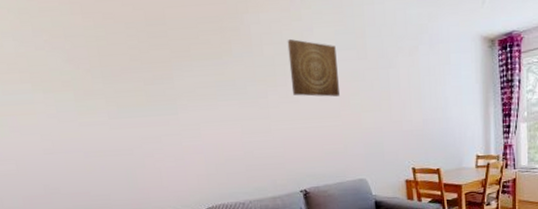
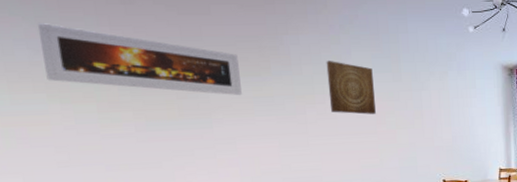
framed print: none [20,13,205,81] -> present [37,22,242,96]

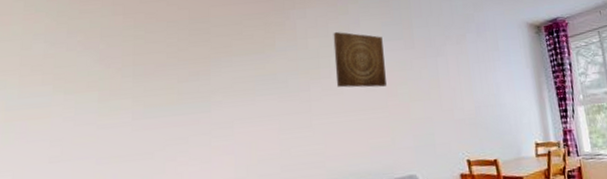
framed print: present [37,22,242,96] -> none [56,16,244,76]

